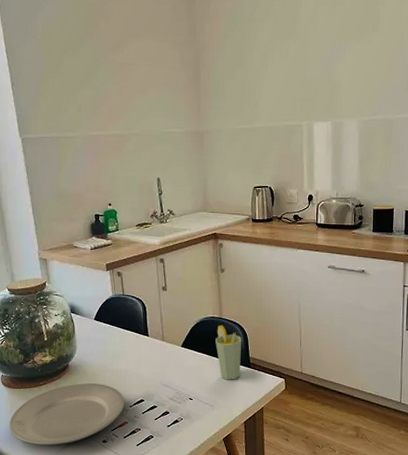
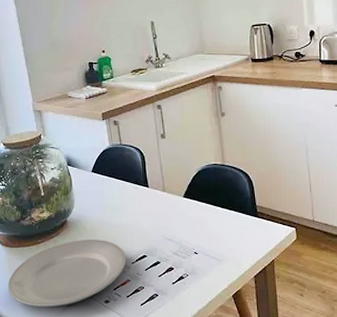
cup: present [215,324,241,380] -> none [219,172,248,231]

